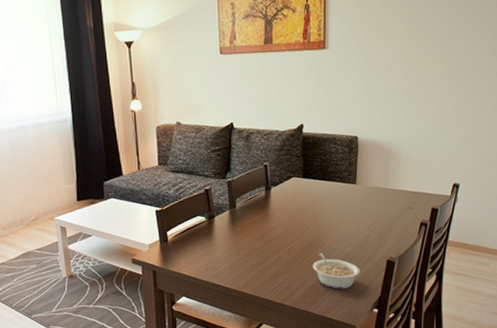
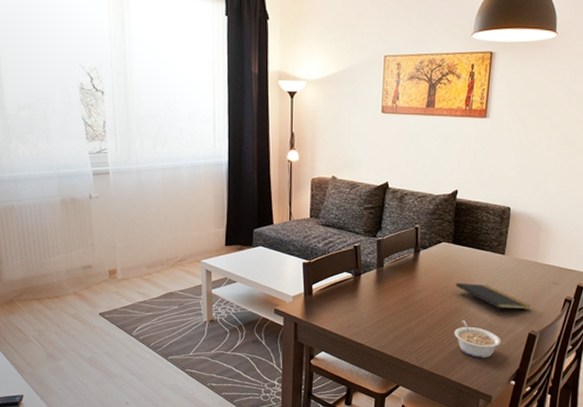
notepad: none [309,215,387,246] -> present [455,282,531,316]

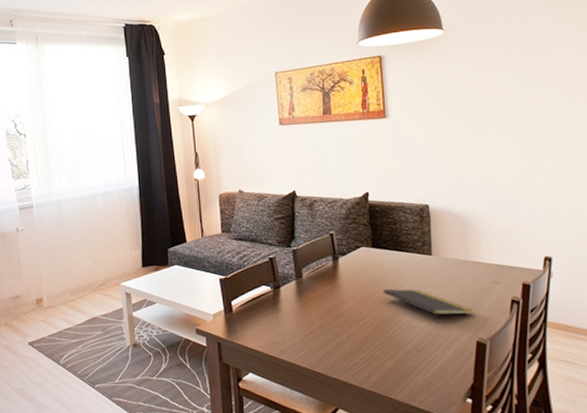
legume: present [454,319,501,358] -> none [390,329,446,373]

